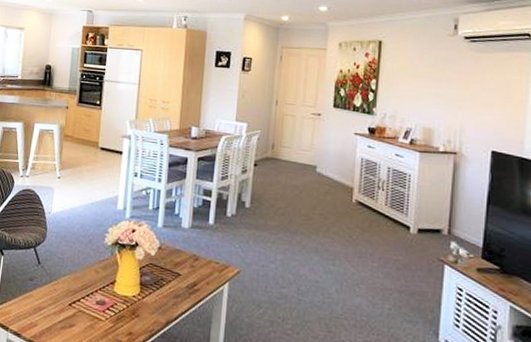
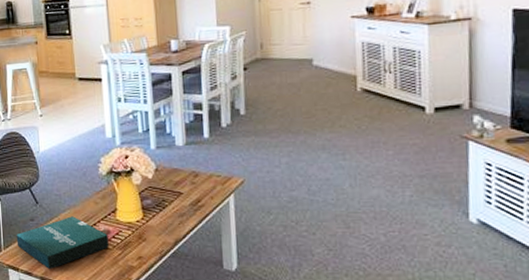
pizza box: none [11,281,103,333] -> present [16,216,109,269]

